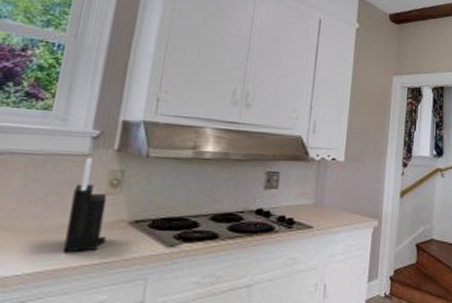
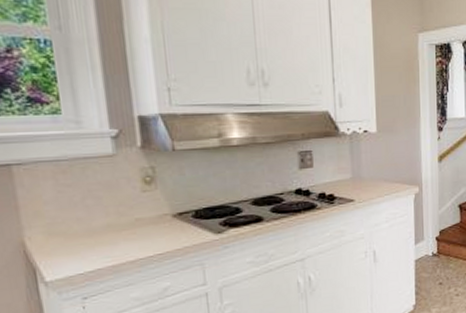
knife block: present [63,157,107,253] -> none [109,157,155,250]

